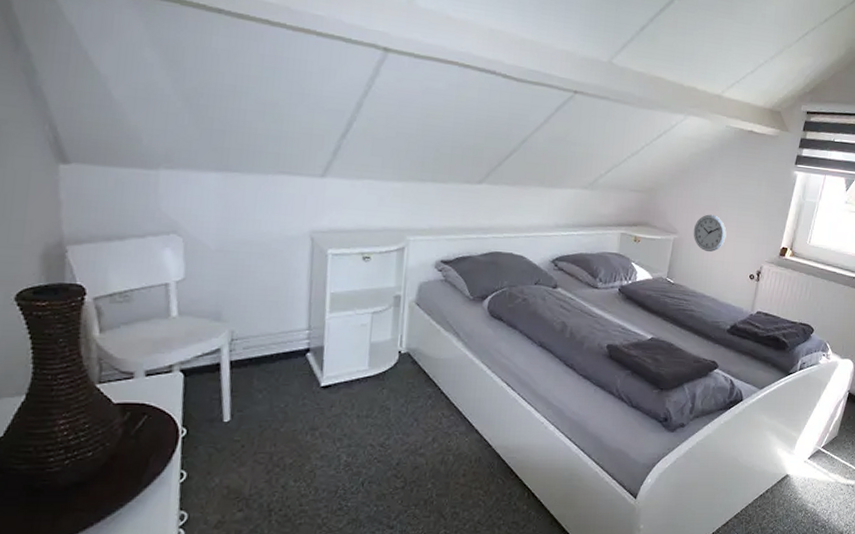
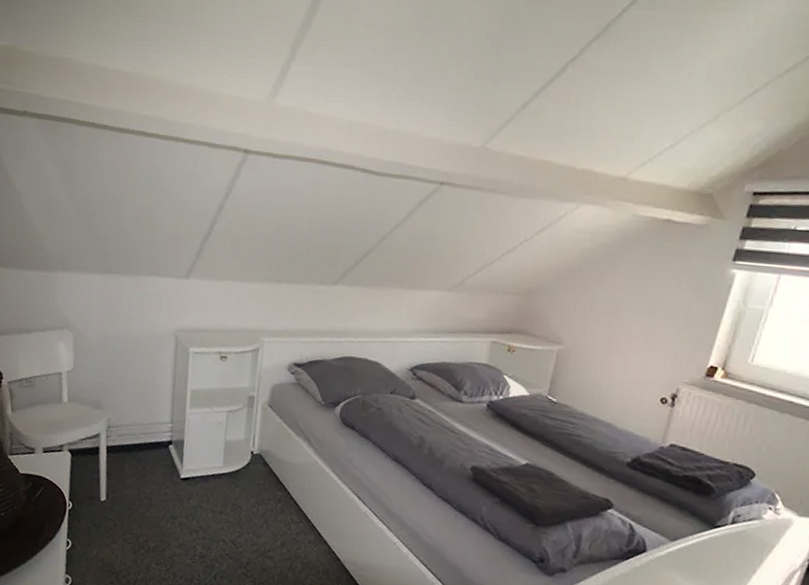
wall clock: present [693,214,727,252] -> none [583,322,630,367]

